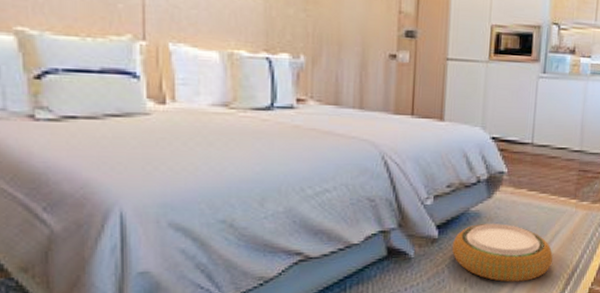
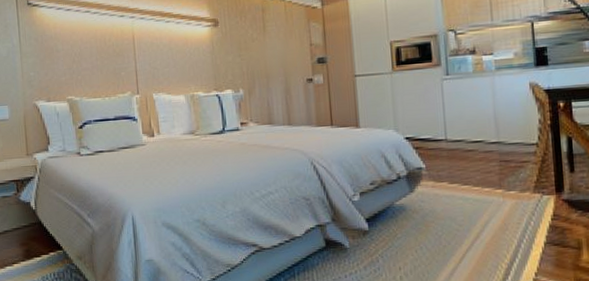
woven basket: present [452,223,553,283] -> none [383,215,487,272]

